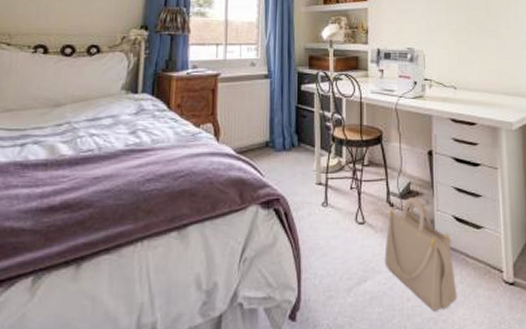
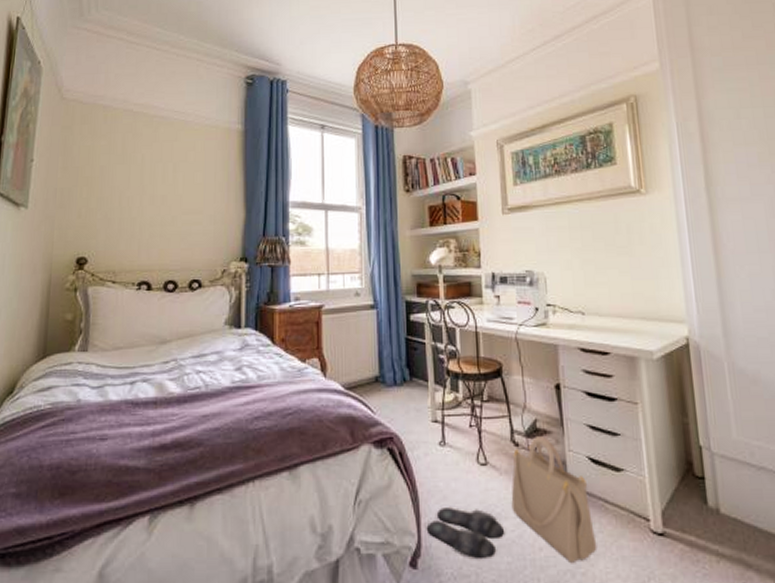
slippers: none [306,262,376,311] -> present [426,506,504,560]

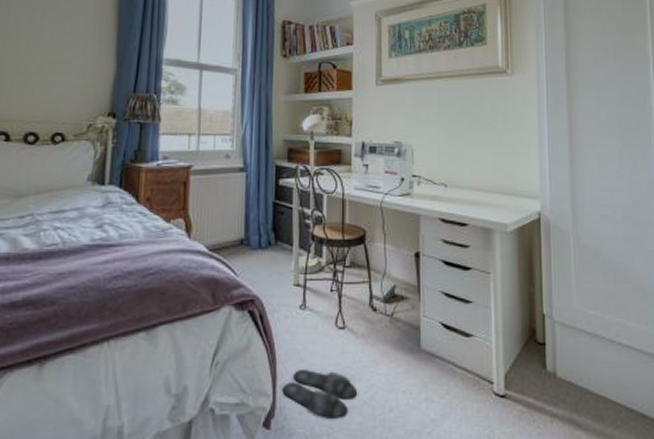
handbag: present [511,437,597,563] -> none [366,302,444,423]

